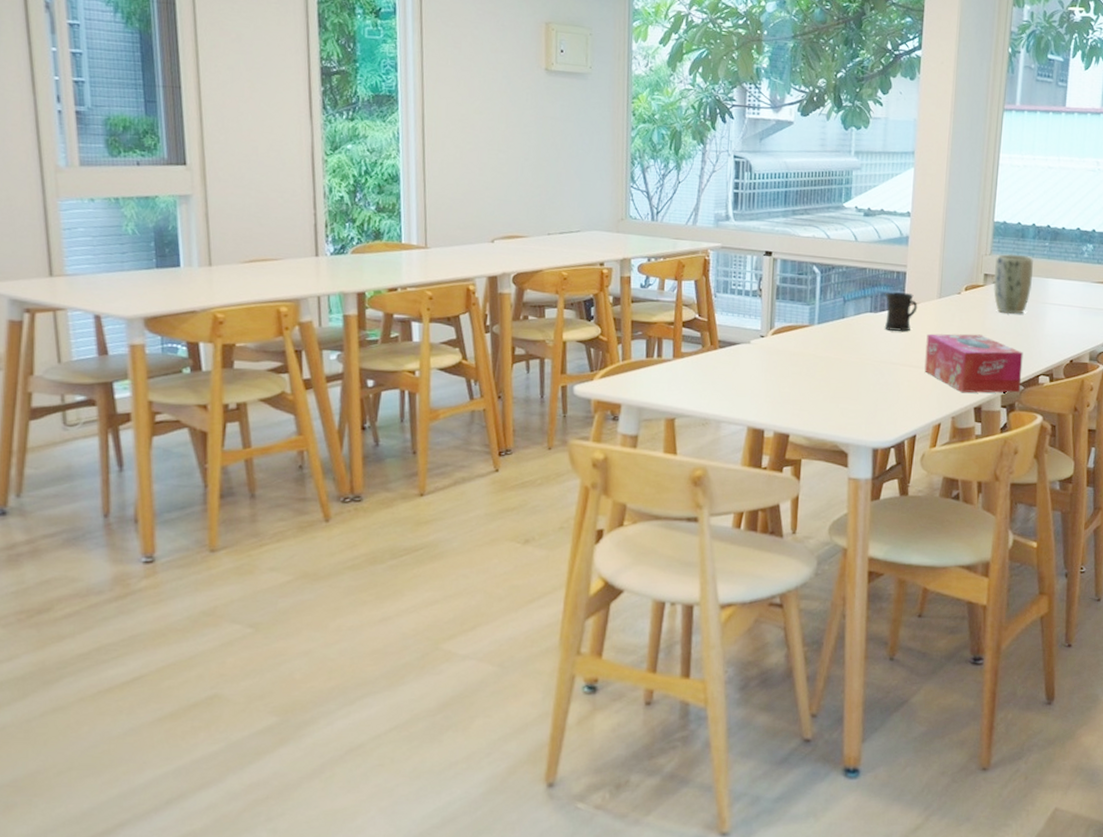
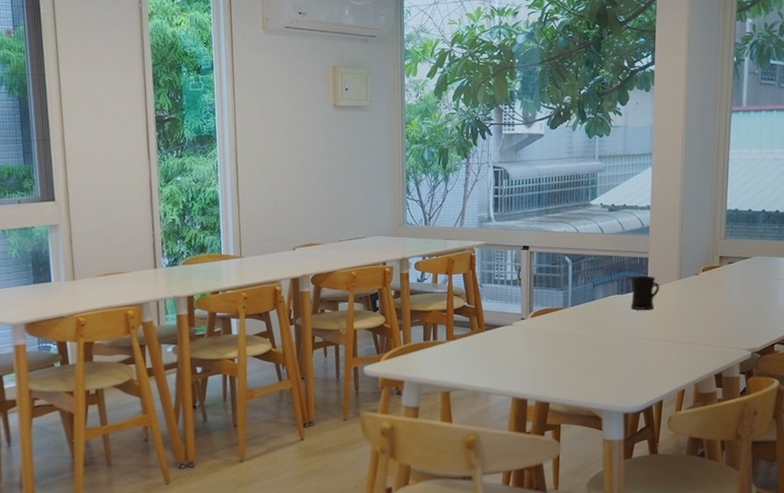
tissue box: present [924,333,1023,393] -> none [668,309,759,362]
plant pot: present [993,253,1033,314] -> none [728,237,764,290]

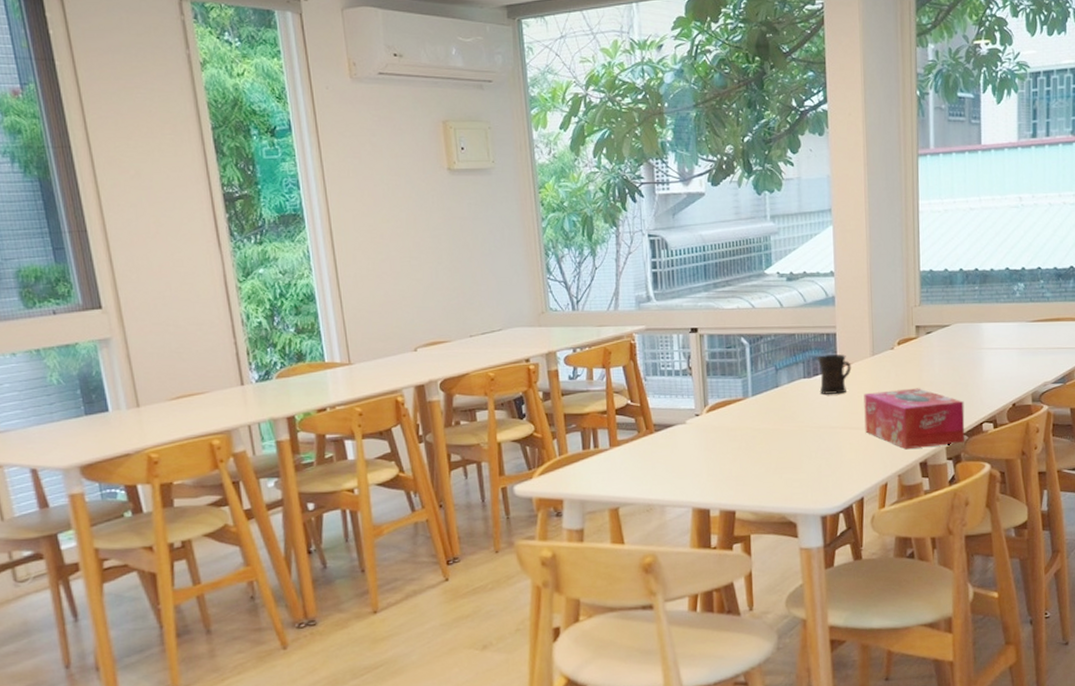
tissue box: none [668,309,759,362] -> present [864,388,965,450]

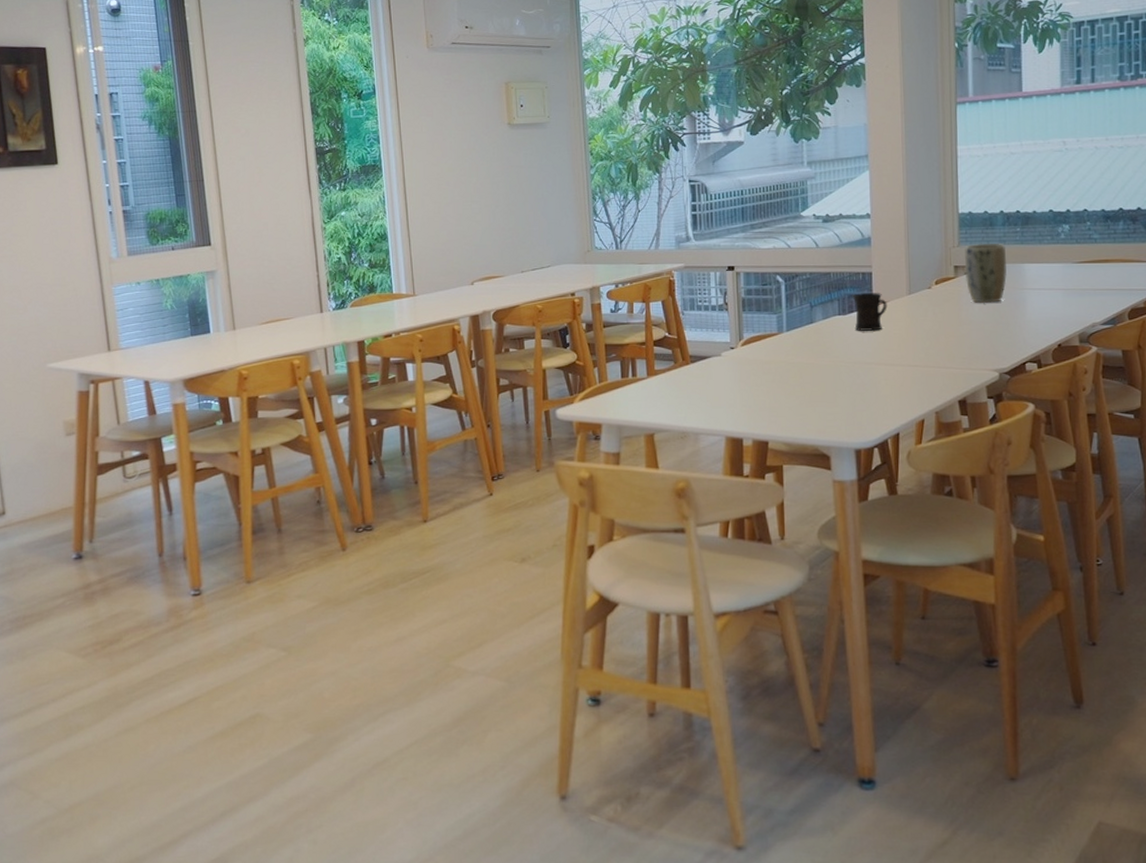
tissue box: present [864,388,965,450] -> none [900,327,1007,387]
plant pot: none [925,301,965,364] -> present [964,242,1007,303]

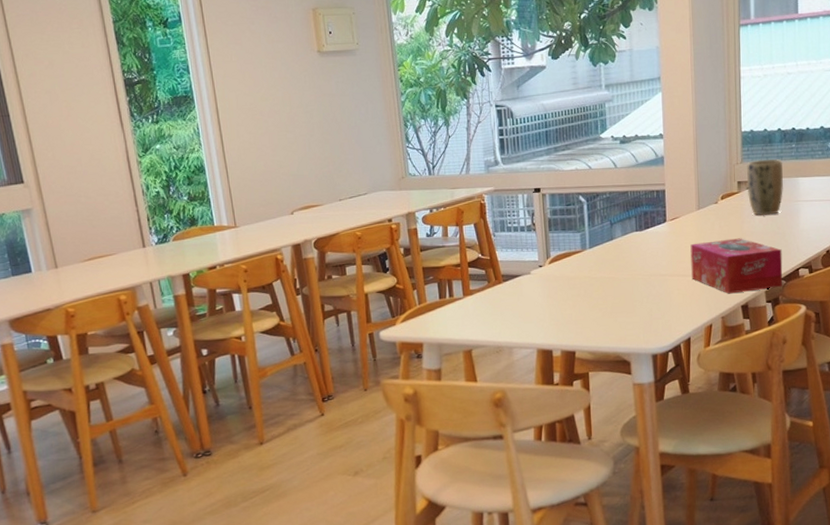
mug: present [851,293,888,331] -> none [646,209,679,246]
tissue box: none [900,327,1007,387] -> present [690,238,783,294]

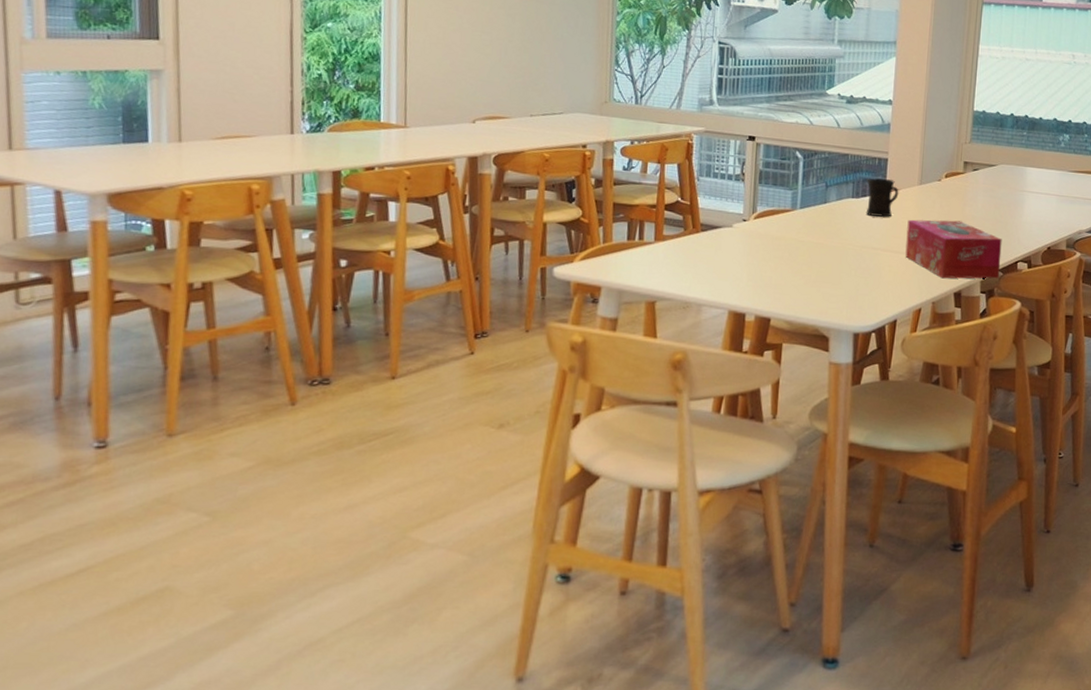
mug: none [646,209,679,246] -> present [865,178,899,217]
plant pot: present [746,158,783,215] -> none [973,142,1012,201]

